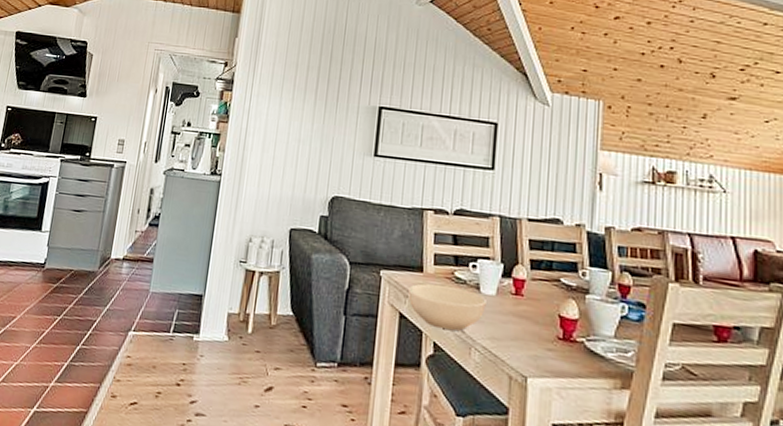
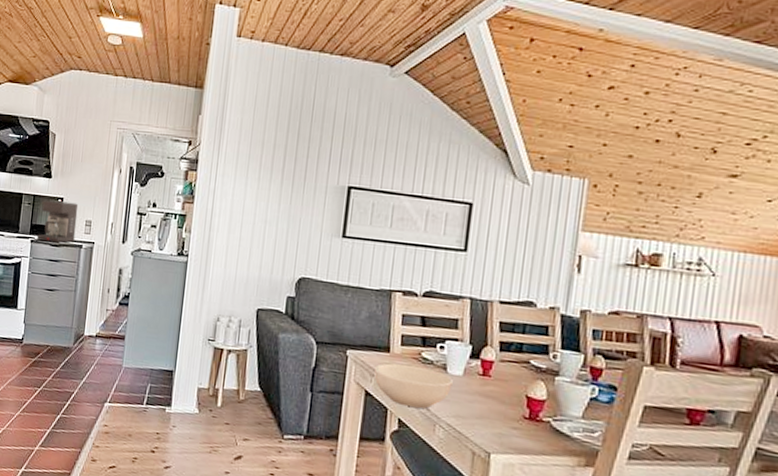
coffee maker: none [66,119,112,163] -> present [36,200,79,243]

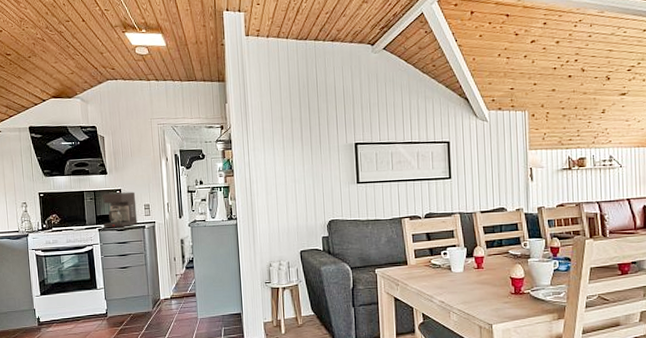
bowl: present [374,363,453,409] -> none [399,271,457,303]

